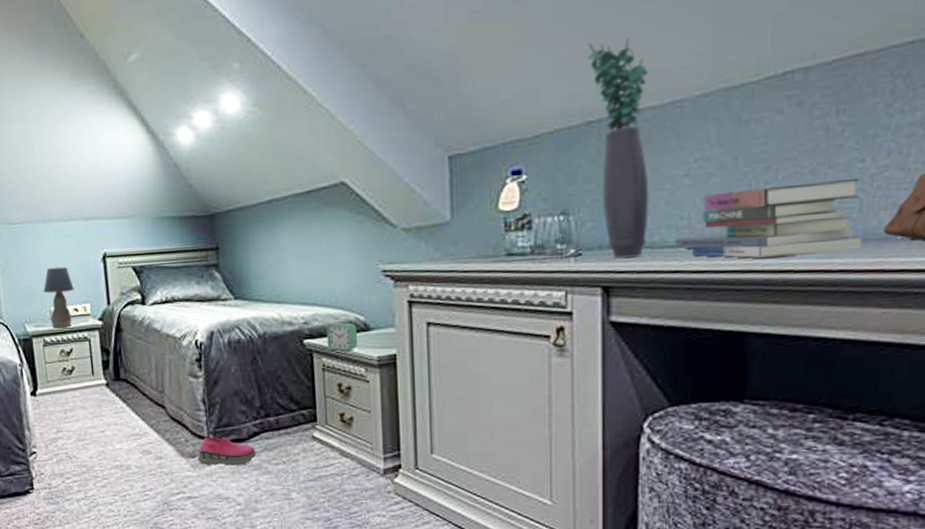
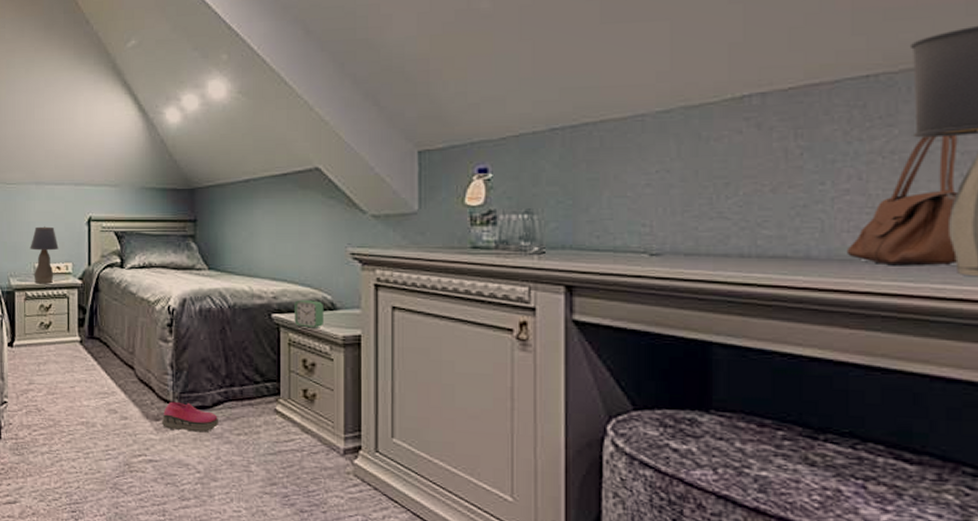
vase: present [588,38,649,259] -> none [552,56,612,260]
books: present [675,179,863,259] -> none [638,200,826,271]

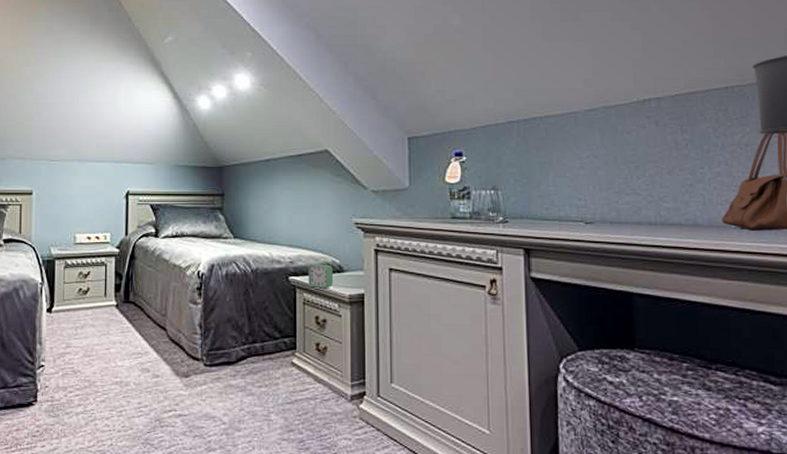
table lamp: present [30,226,59,284] -> none [71,200,98,253]
shoe: present [161,401,220,432] -> none [190,358,243,386]

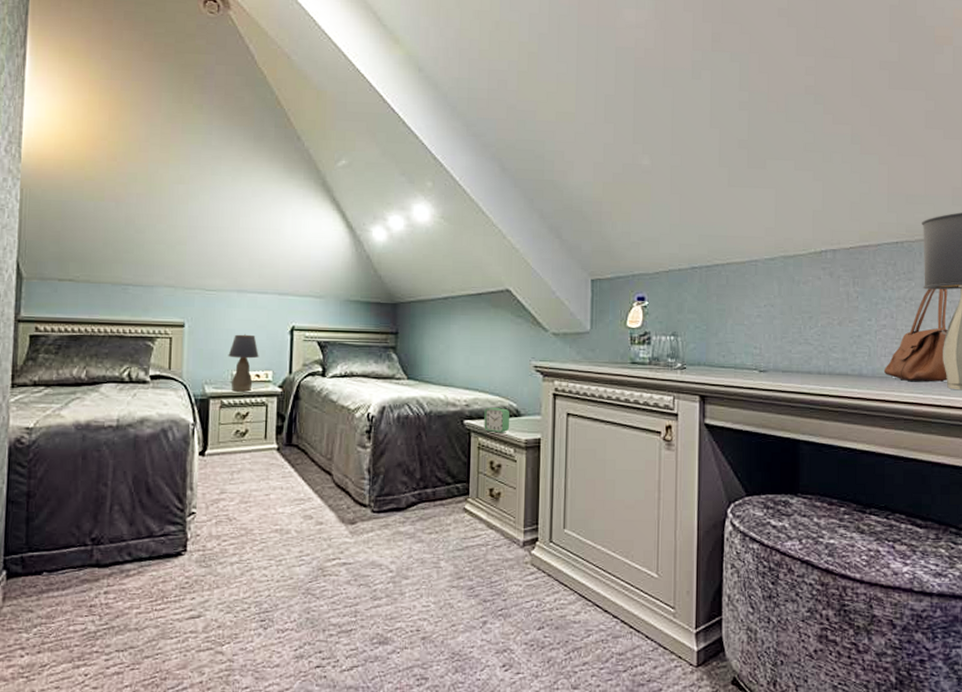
table lamp: none [71,200,98,253] -> present [228,334,259,392]

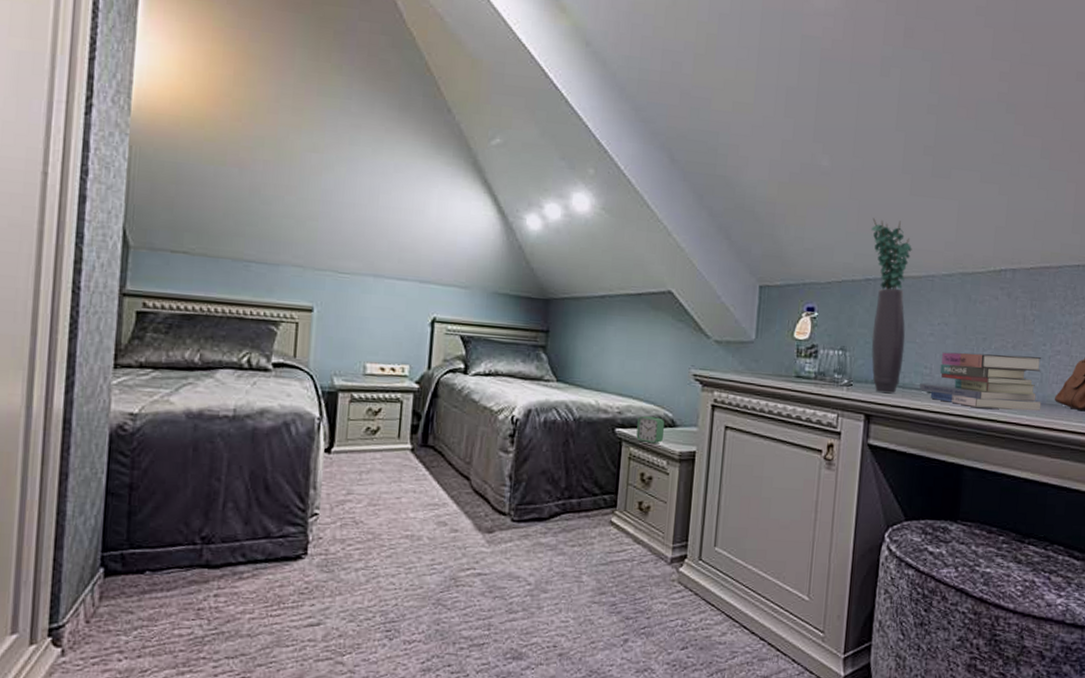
table lamp: present [228,334,259,392] -> none [360,323,395,386]
vase: none [694,210,734,375] -> present [871,218,912,394]
books: none [751,331,872,384] -> present [919,352,1042,411]

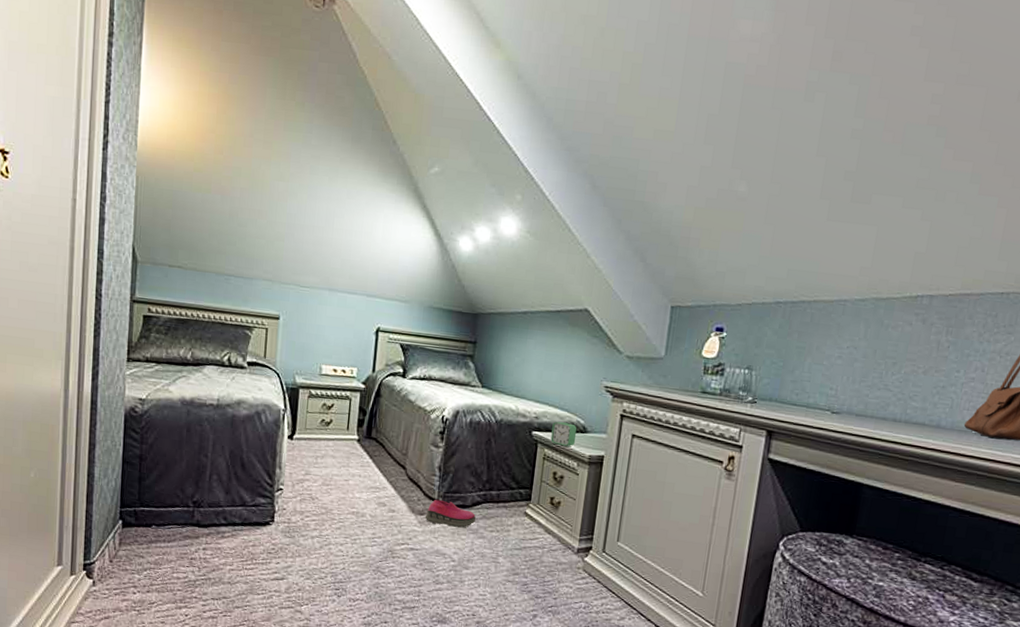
shoe: none [494,513,555,544] -> present [425,499,477,528]
vase: present [871,218,912,394] -> none [776,243,826,413]
books: present [919,352,1042,411] -> none [823,374,953,436]

